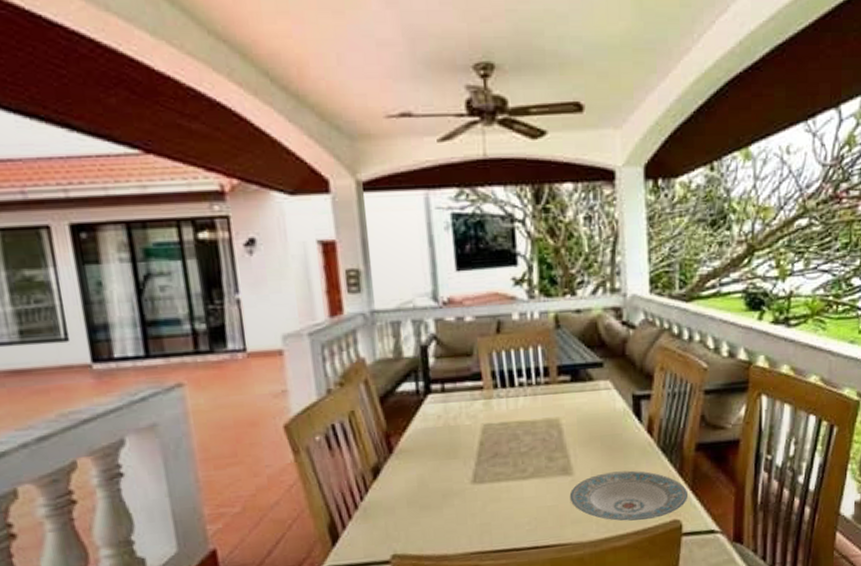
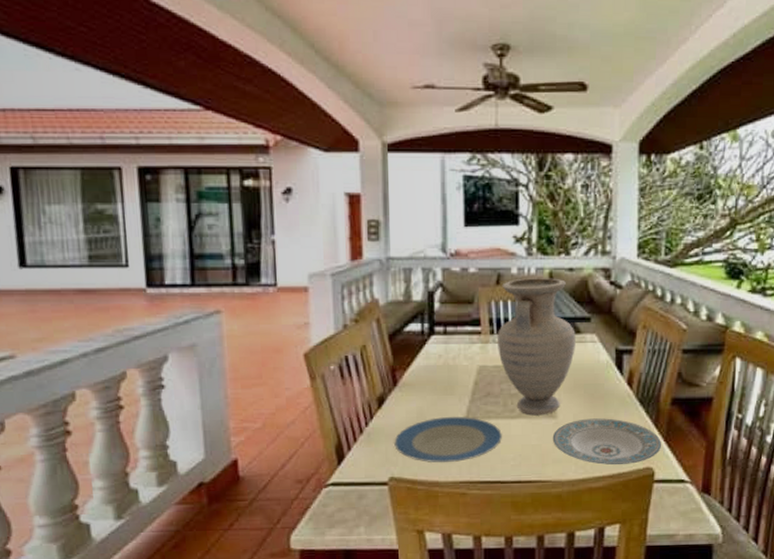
plate: none [394,481,514,535] -> present [394,417,502,463]
vase: none [502,322,589,475] -> present [498,278,576,416]

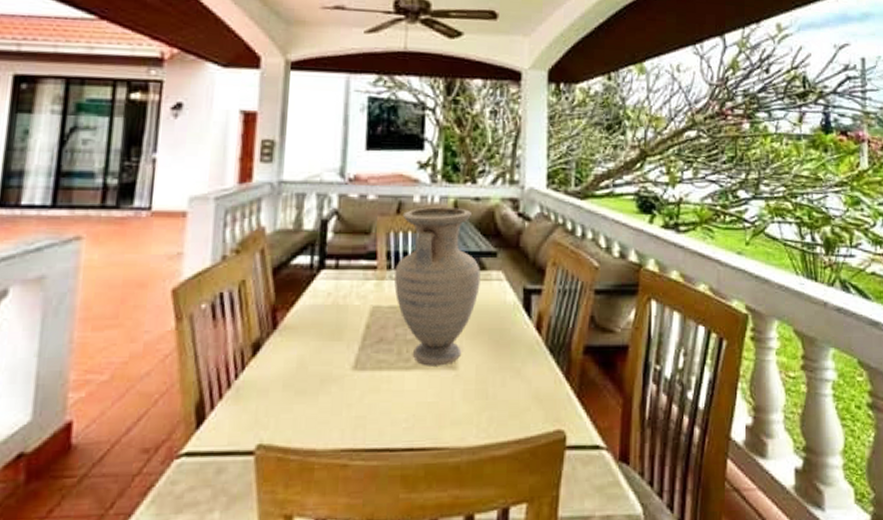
plate: present [394,417,502,463] -> none [267,367,394,426]
plate: present [552,418,662,466] -> none [451,369,574,428]

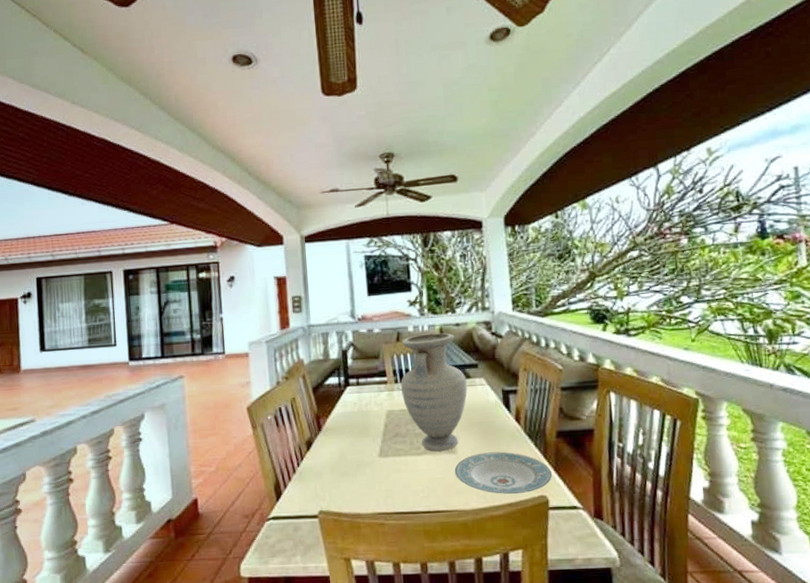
plate: none [451,369,574,428] -> present [454,451,553,495]

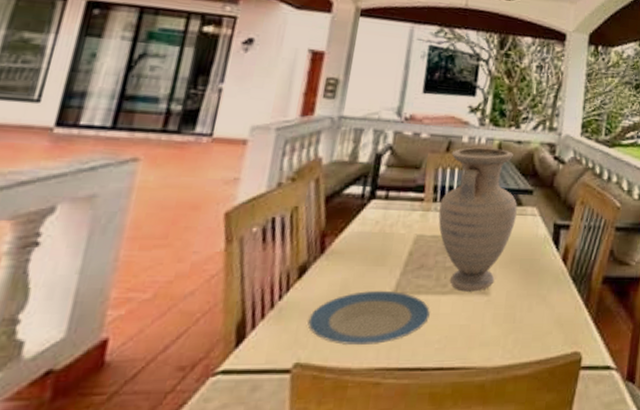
plate: none [321,455,411,497] -> present [307,291,430,346]
plate: present [454,451,553,495] -> none [482,296,591,350]

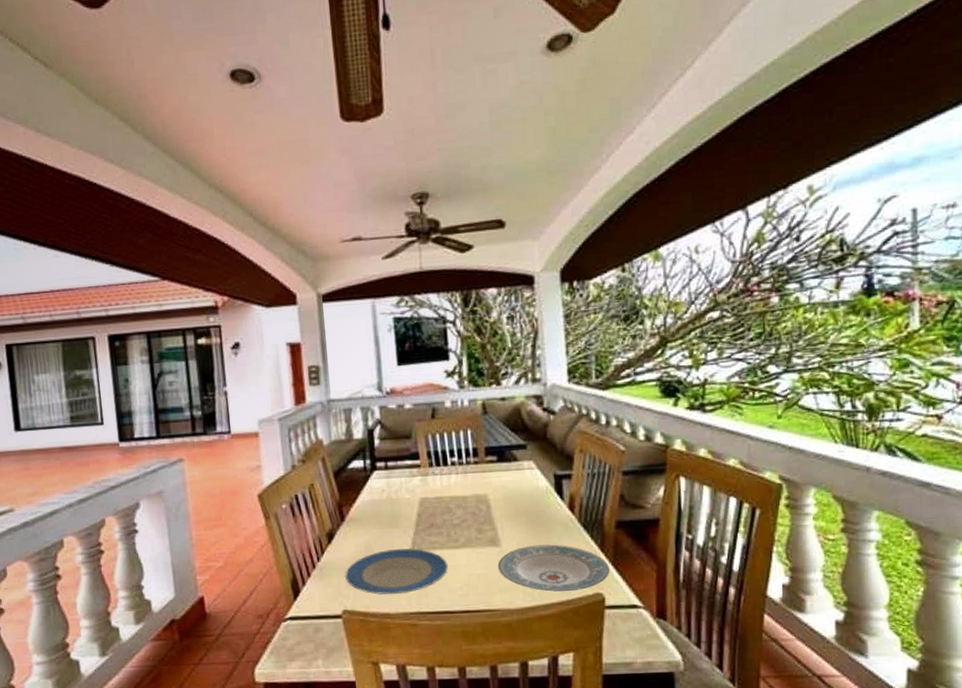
vase: present [438,147,518,292] -> none [436,408,514,545]
plate: none [482,296,591,350] -> present [497,544,610,592]

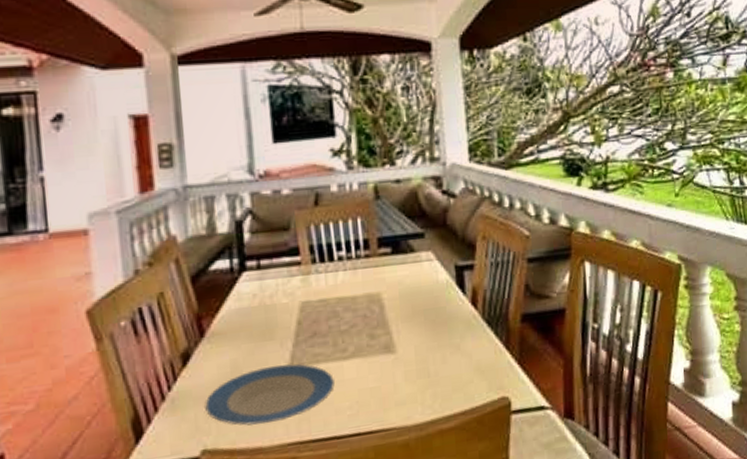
plate: present [497,544,610,592] -> none [392,345,516,401]

